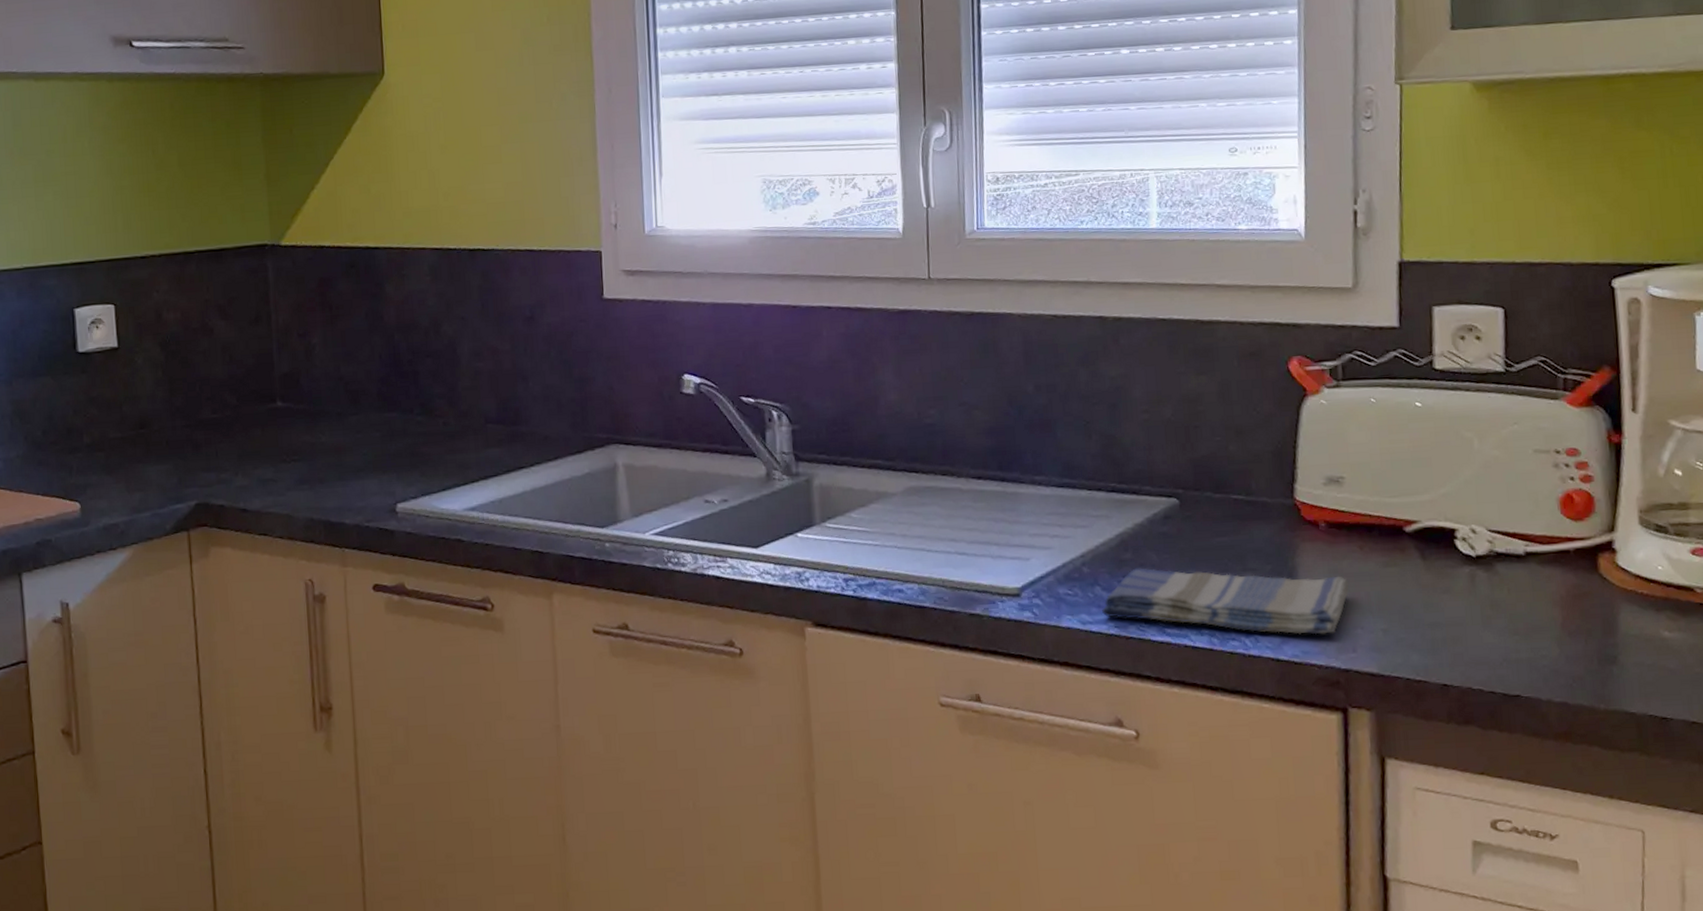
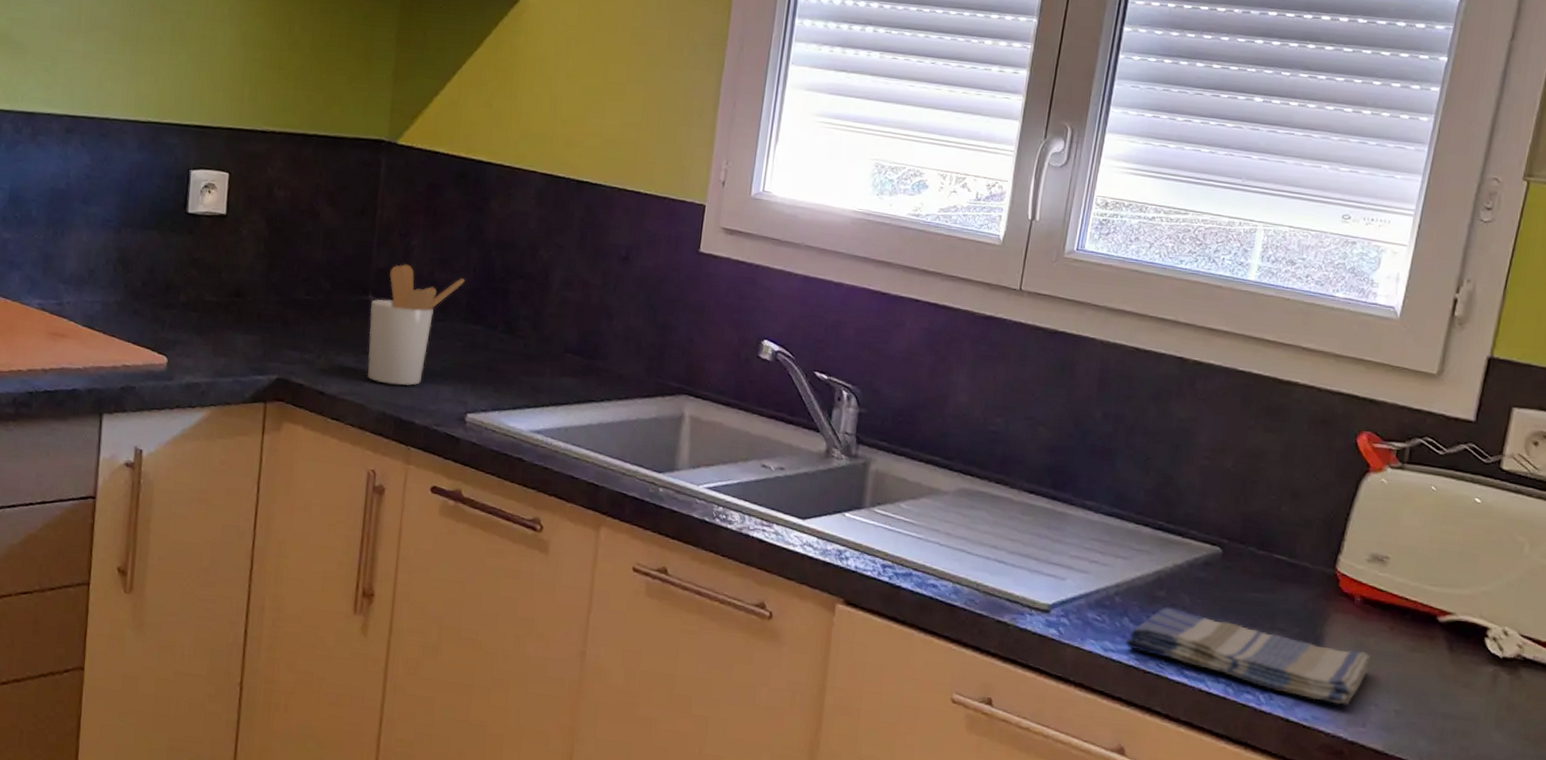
utensil holder: none [280,364,372,489] -> present [367,264,465,386]

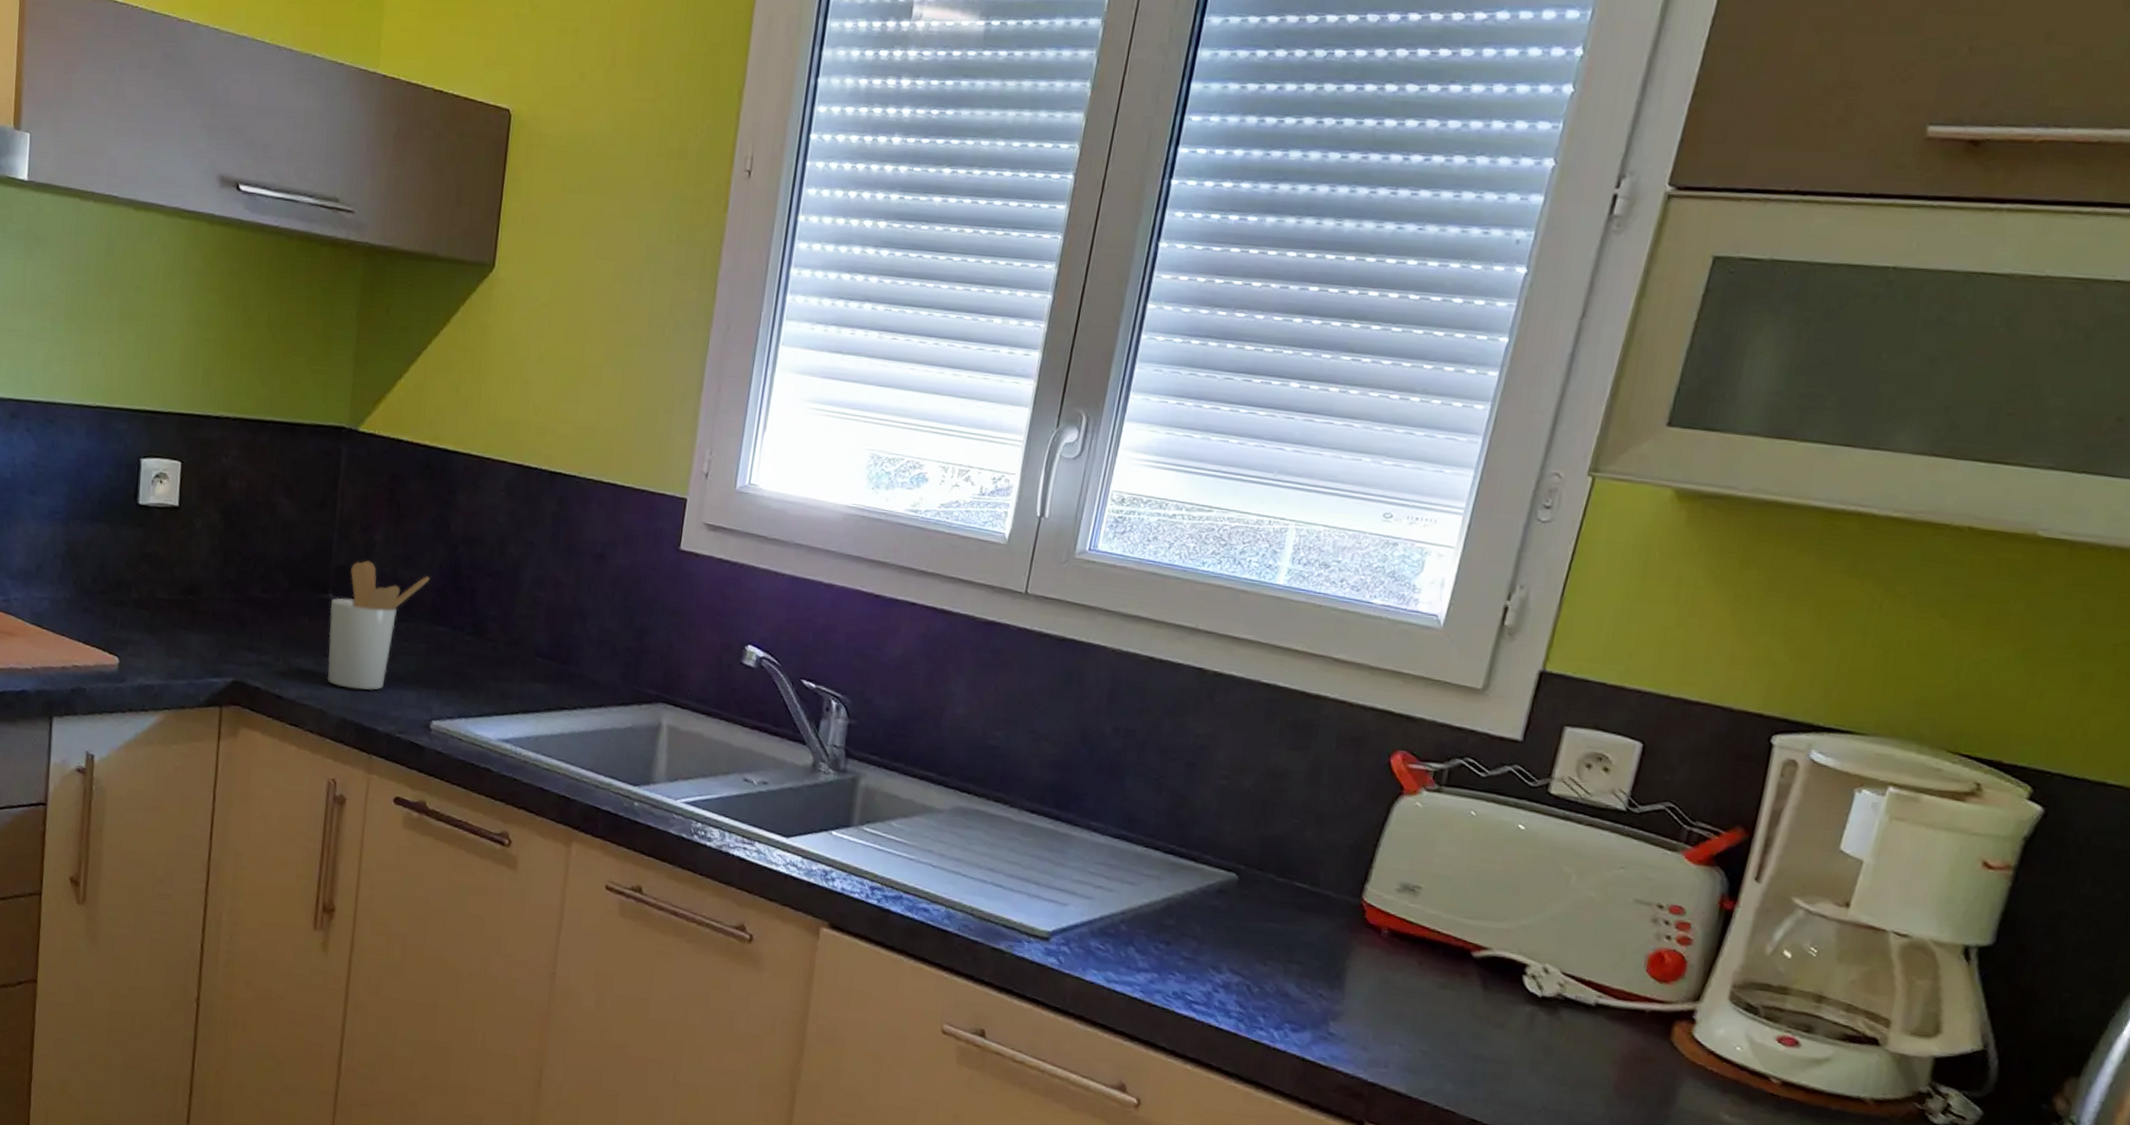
dish towel: present [1126,607,1372,706] -> none [1130,936,1398,1045]

